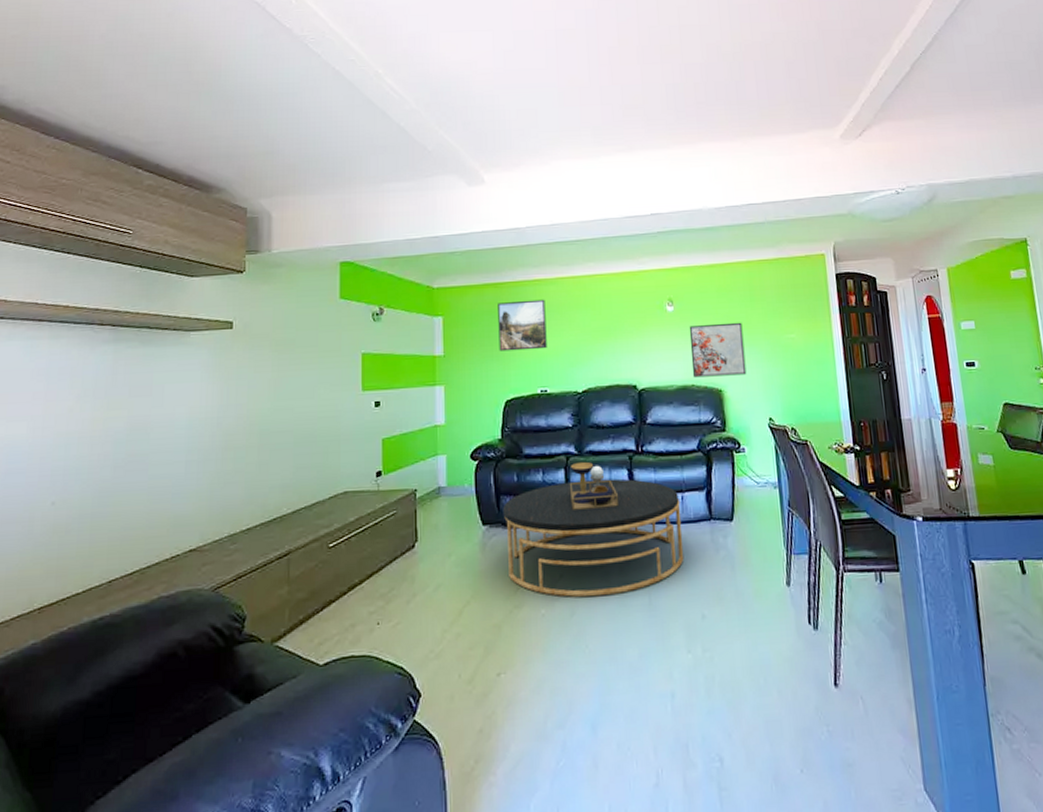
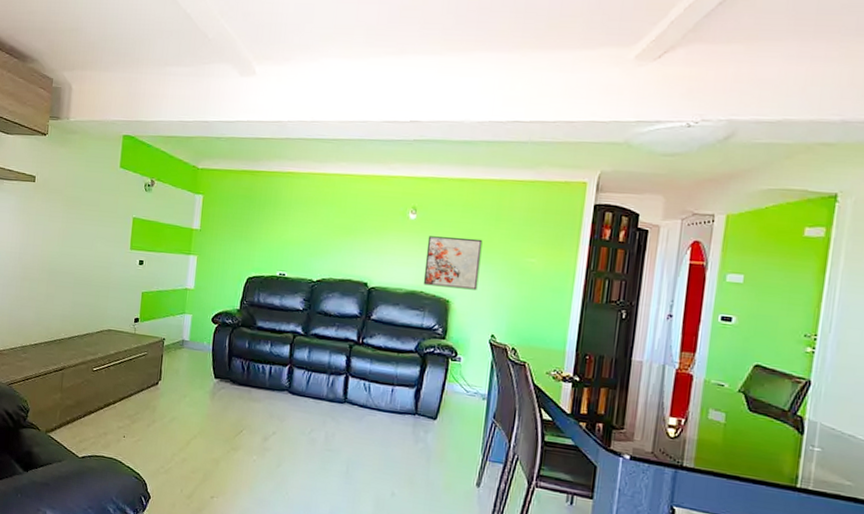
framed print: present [498,299,547,352] -> none [248,189,296,237]
coffee table: present [502,462,684,597] -> none [230,342,390,459]

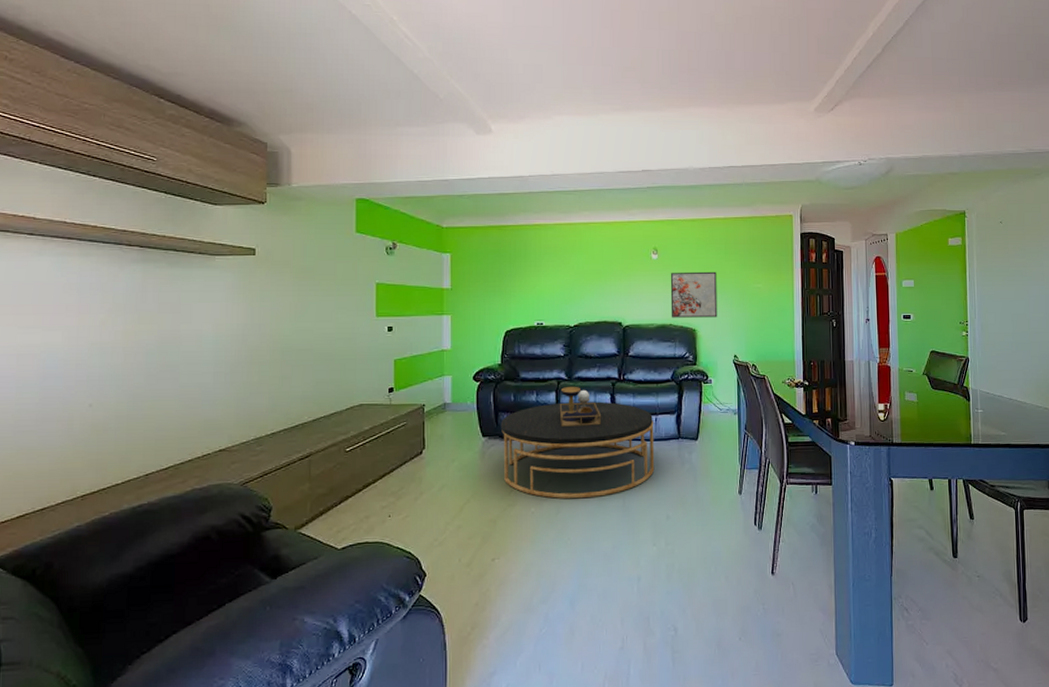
coffee table: none [230,342,390,459] -> present [500,387,655,499]

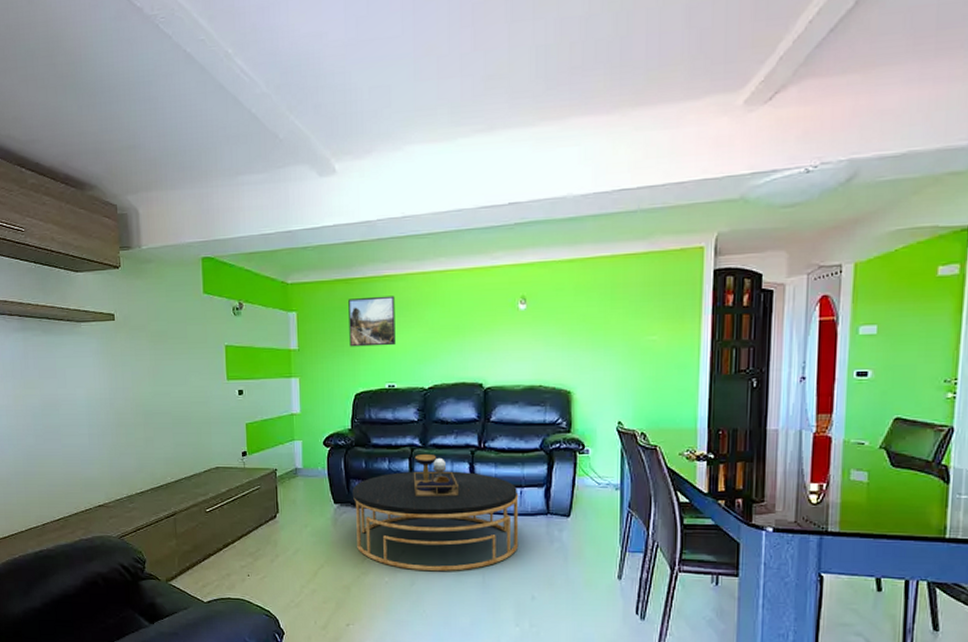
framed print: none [501,242,544,287] -> present [348,295,396,347]
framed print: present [670,271,718,318] -> none [541,322,599,378]

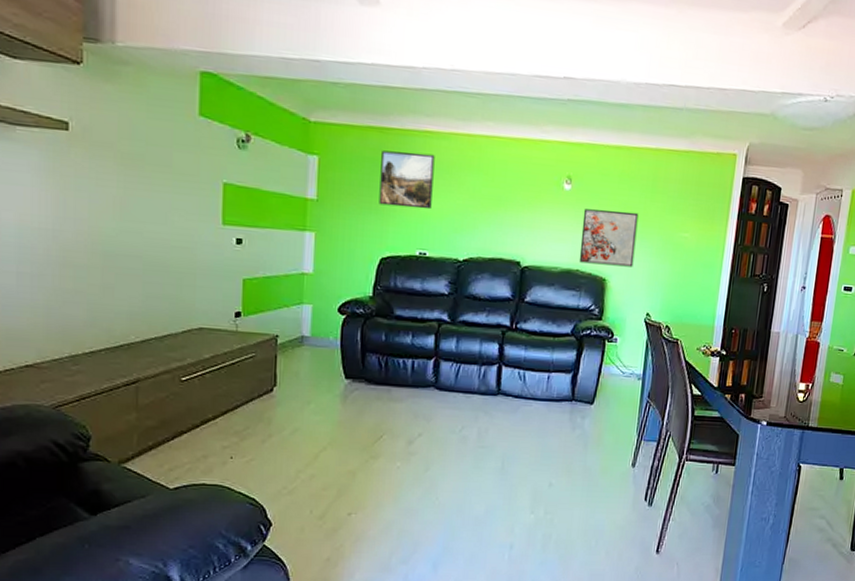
coffee table: present [352,455,519,572] -> none [367,331,546,457]
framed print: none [541,322,599,378] -> present [579,209,639,267]

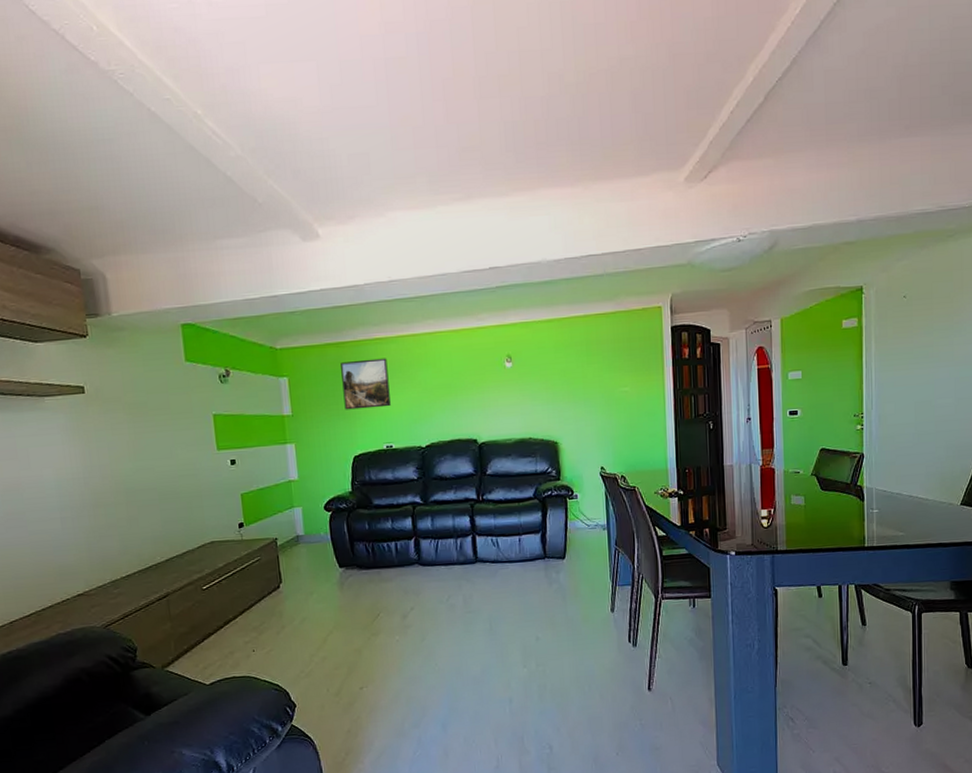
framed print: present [579,209,639,267] -> none [527,376,581,431]

